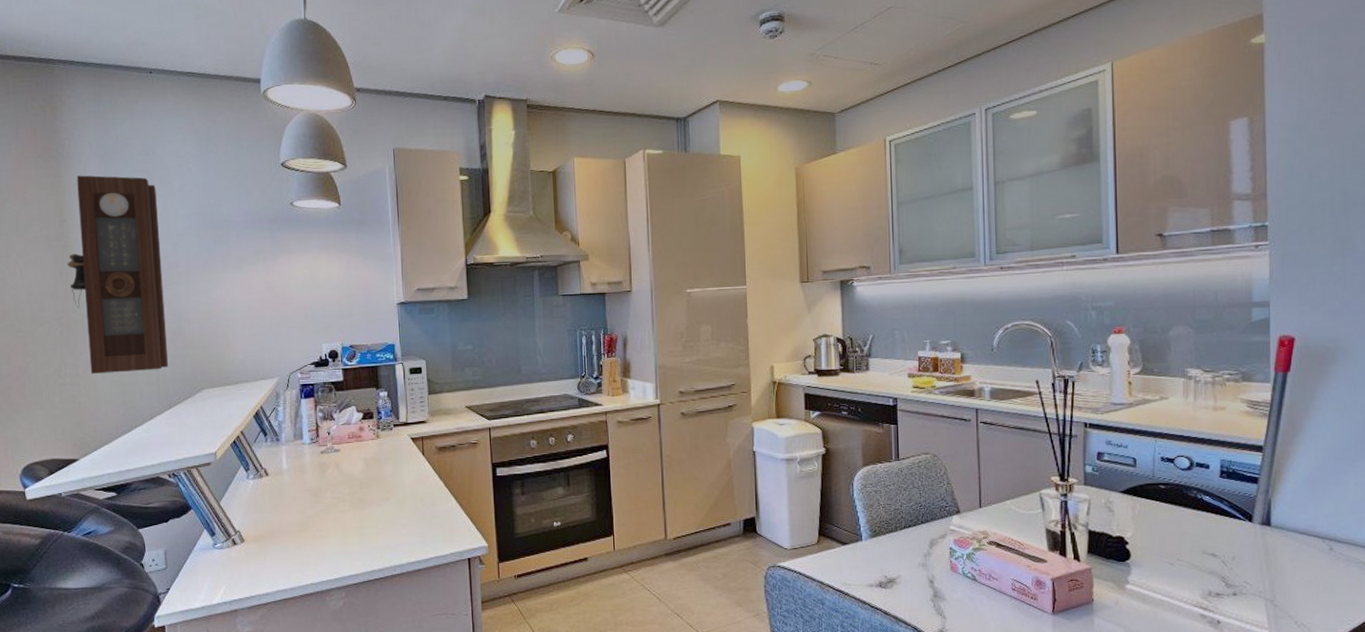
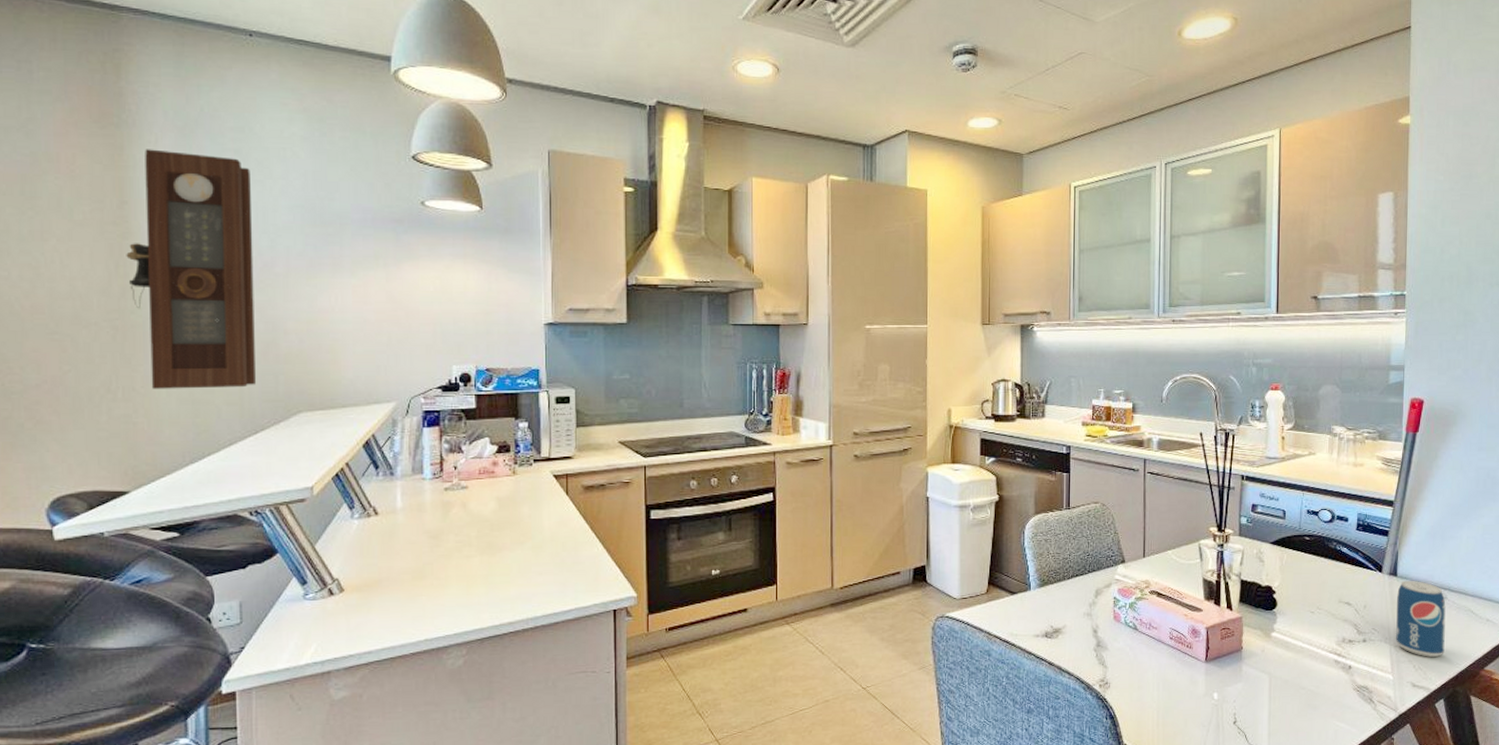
beverage can: none [1272,530,1332,613] -> present [1396,580,1446,657]

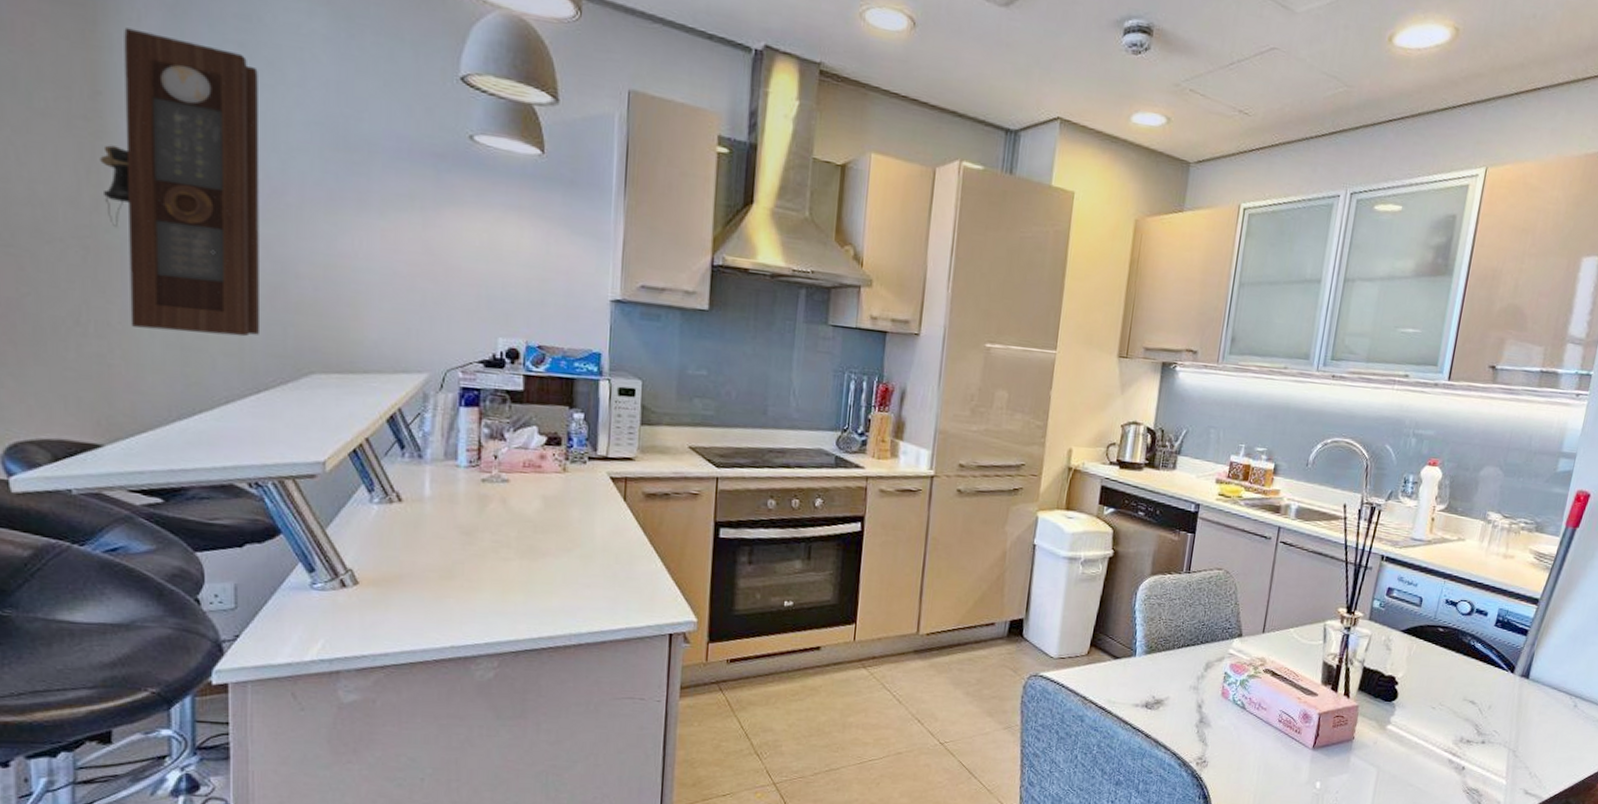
beverage can: present [1396,580,1446,657] -> none [1516,683,1575,766]

